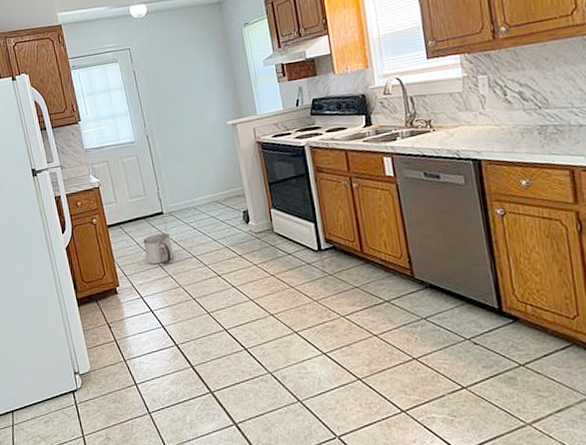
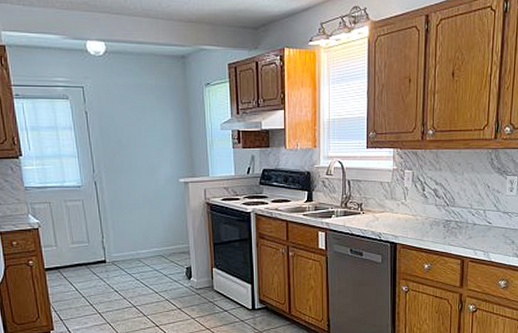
bucket: present [143,232,174,265] -> none [82,281,114,311]

